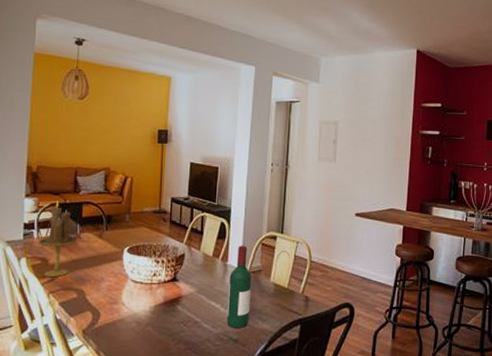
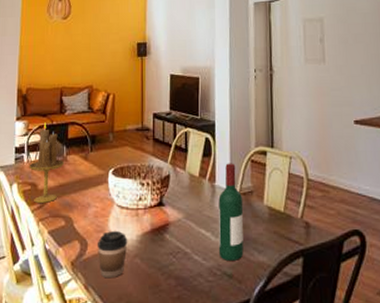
coffee cup: none [109,303,141,344] -> present [97,231,128,279]

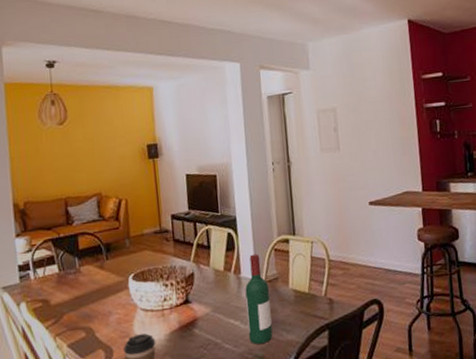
candle holder: present [29,122,65,203] -> none [37,236,78,319]

